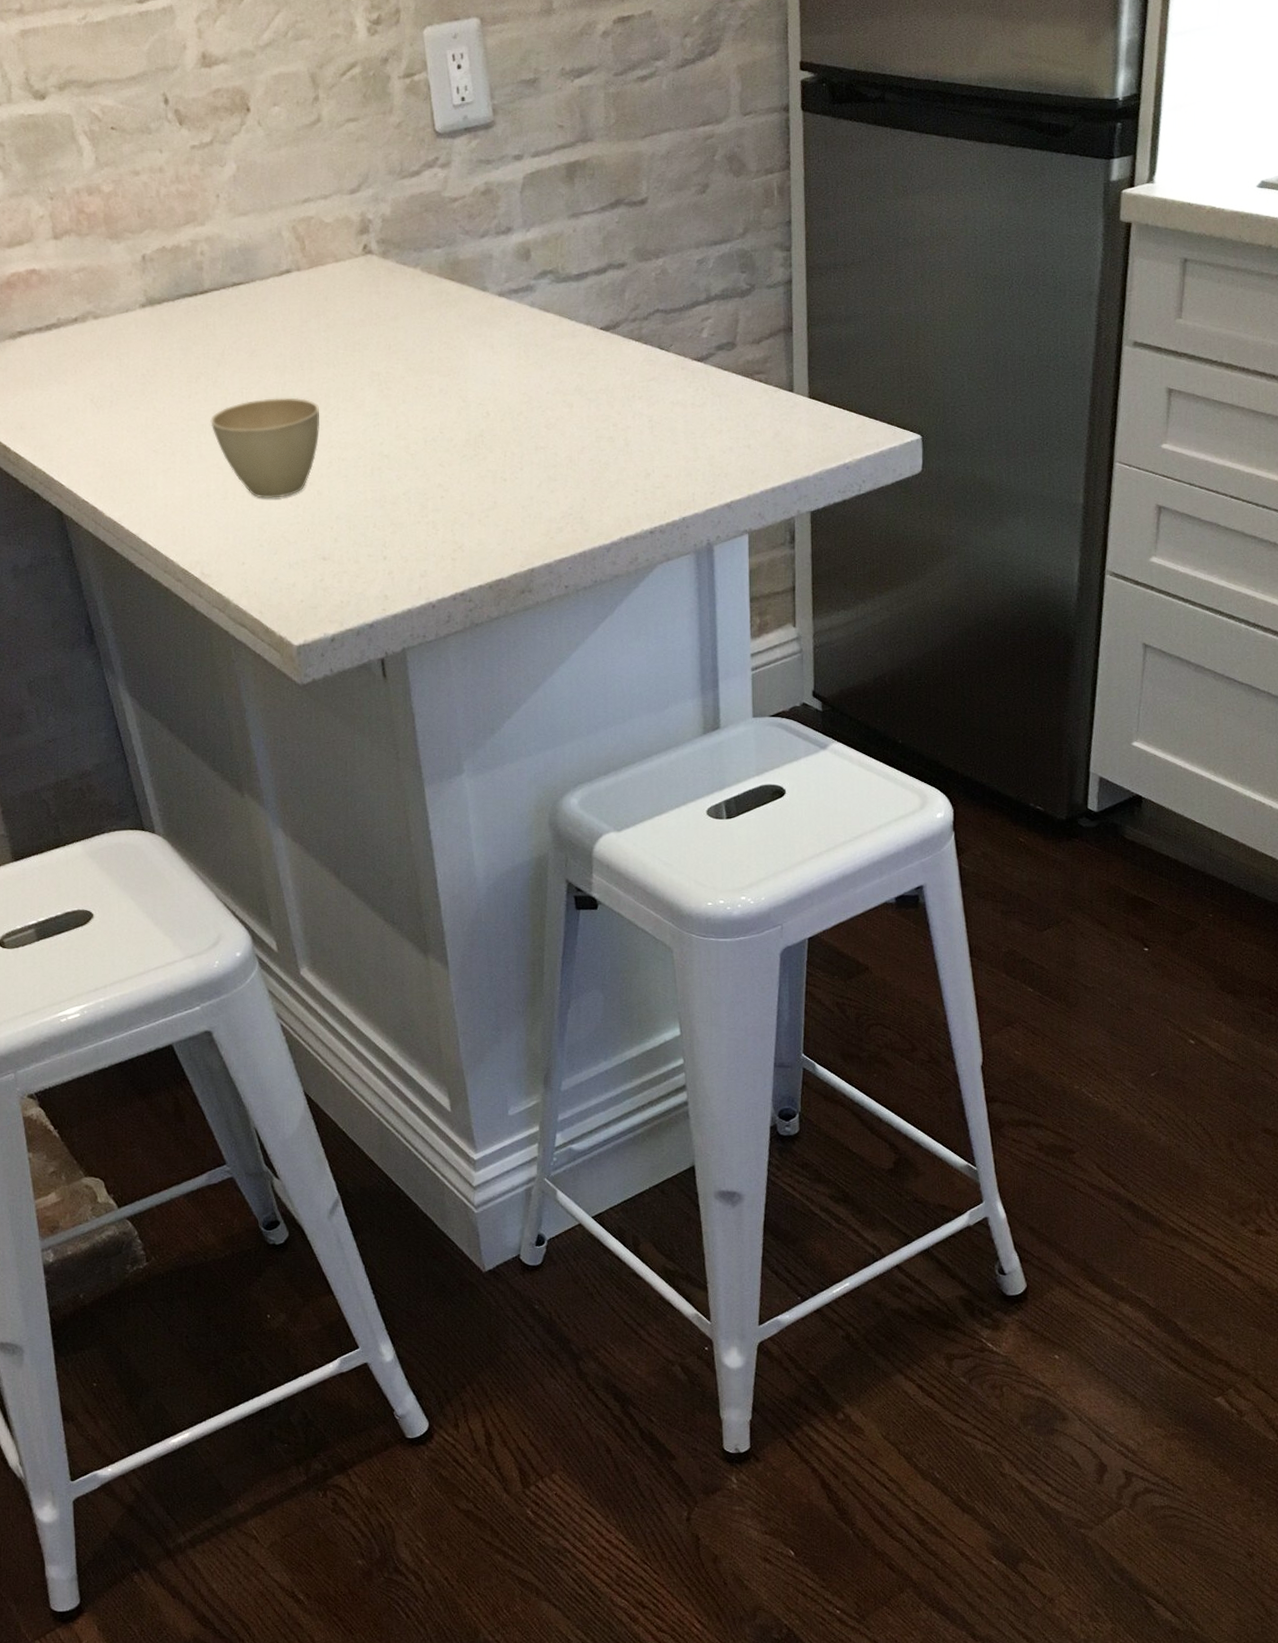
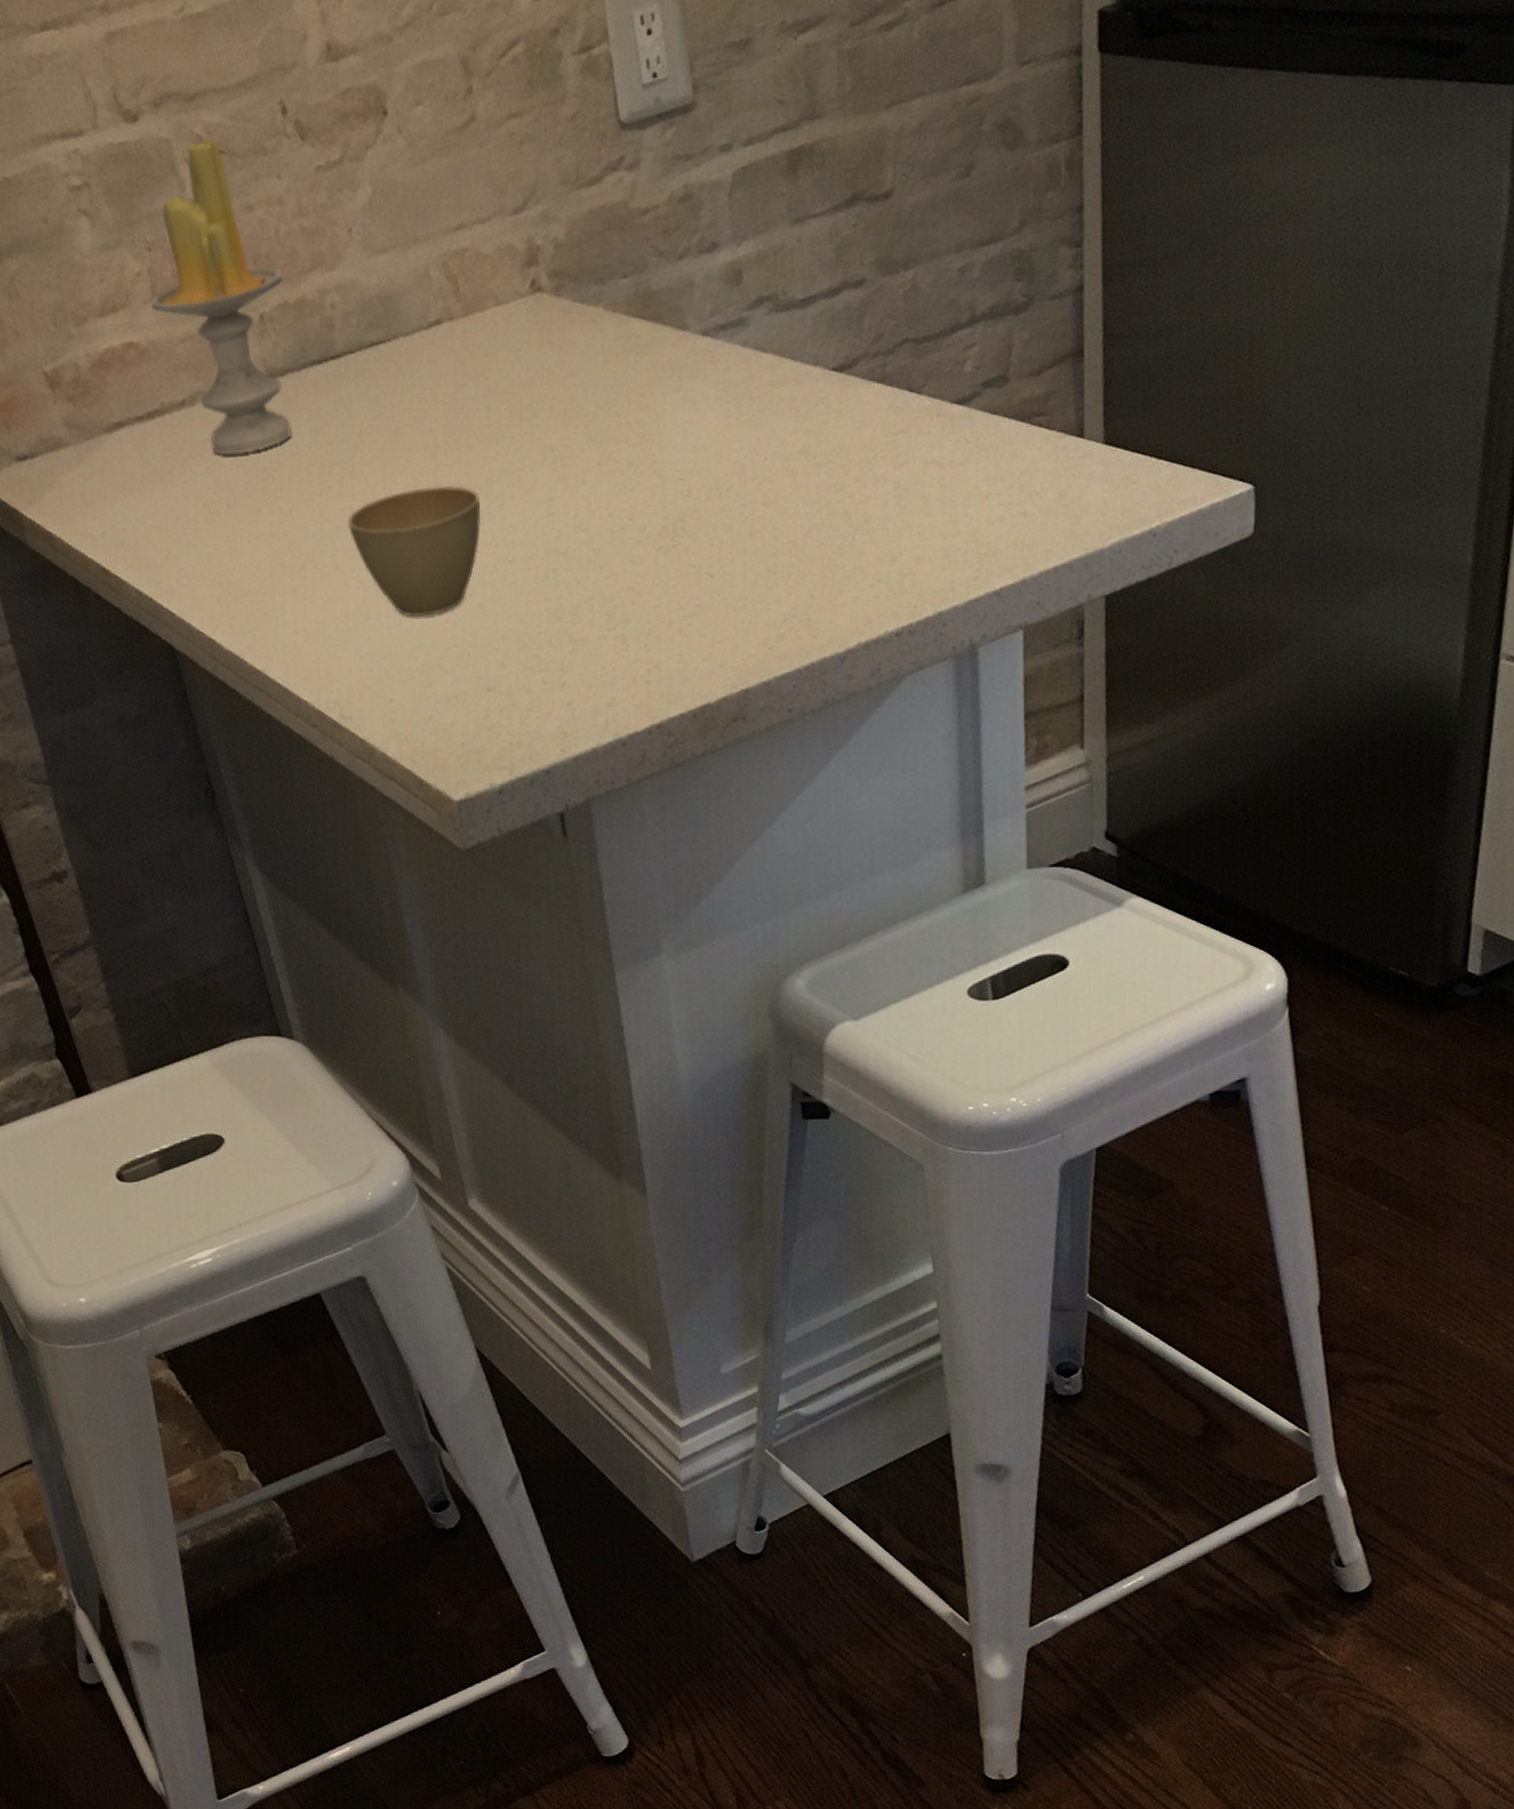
candle: none [50,116,166,363] -> present [150,137,291,456]

